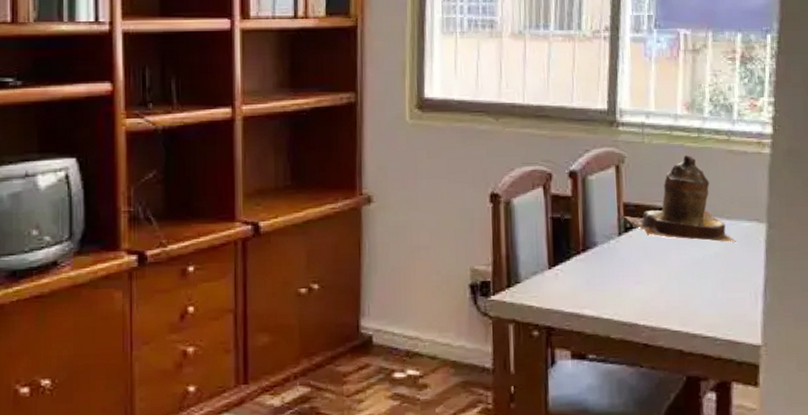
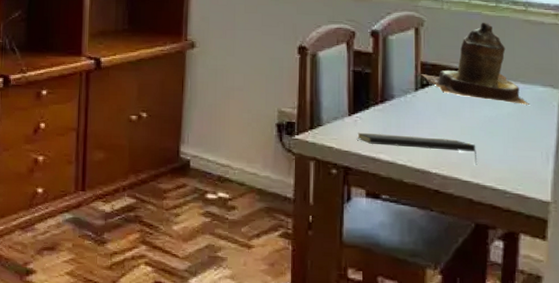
notepad: none [559,285,685,313] -> present [357,132,476,165]

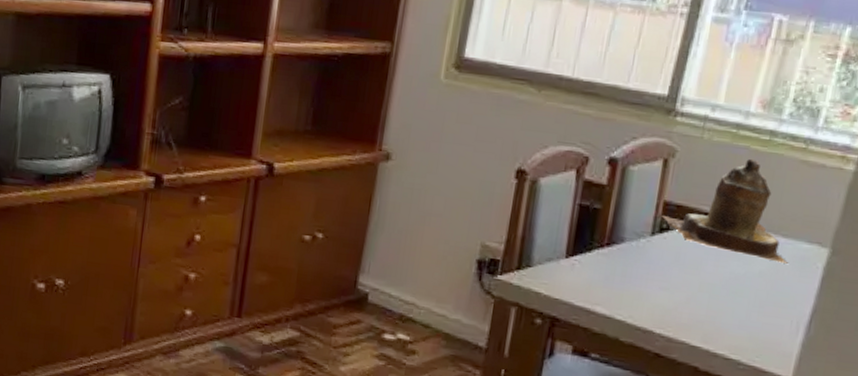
notepad: present [357,132,476,165] -> none [572,278,714,329]

